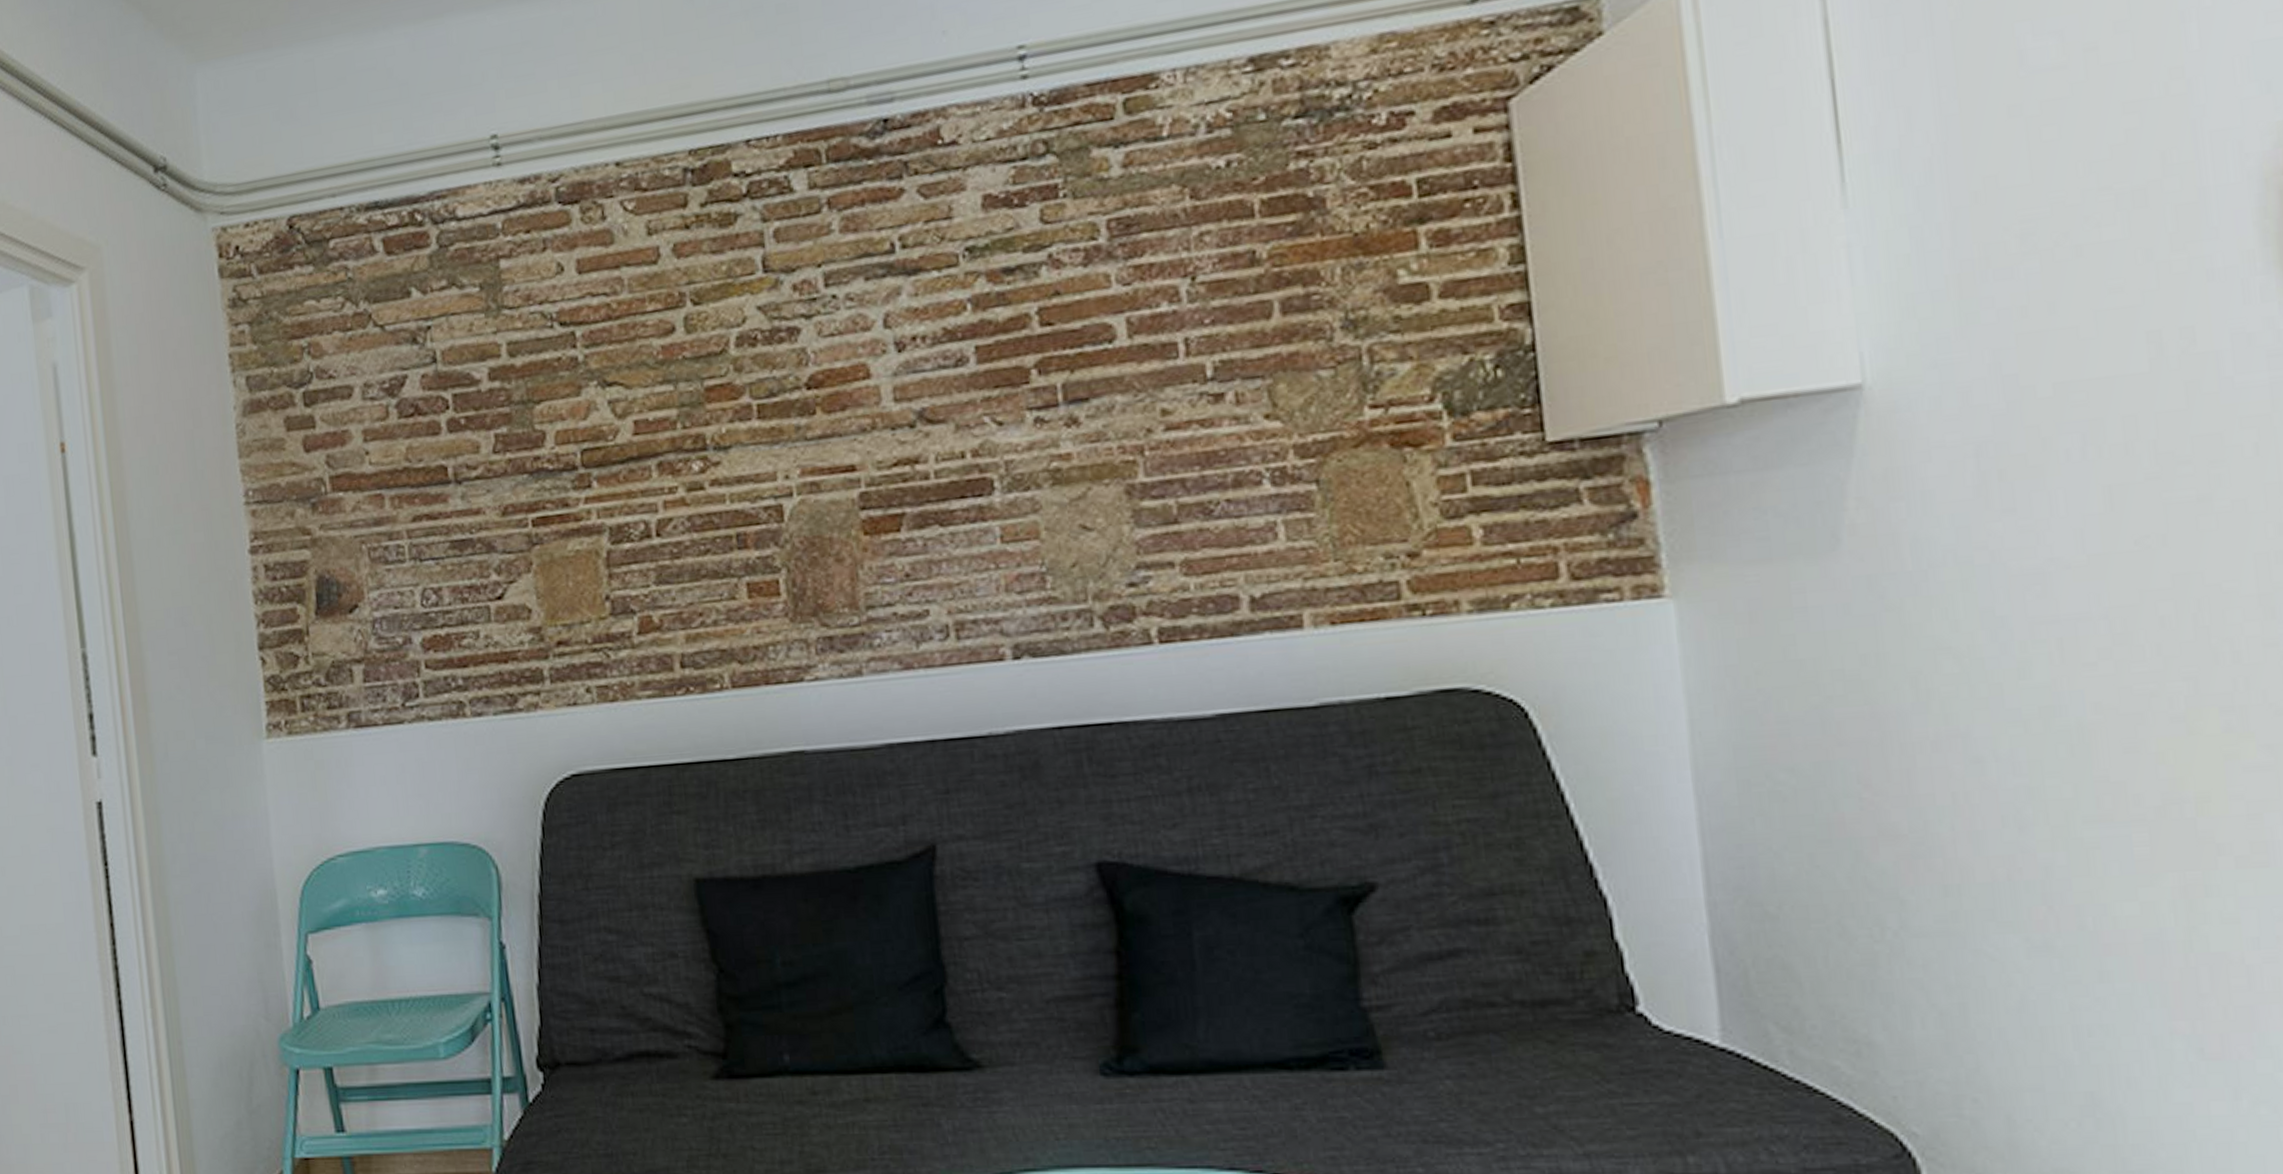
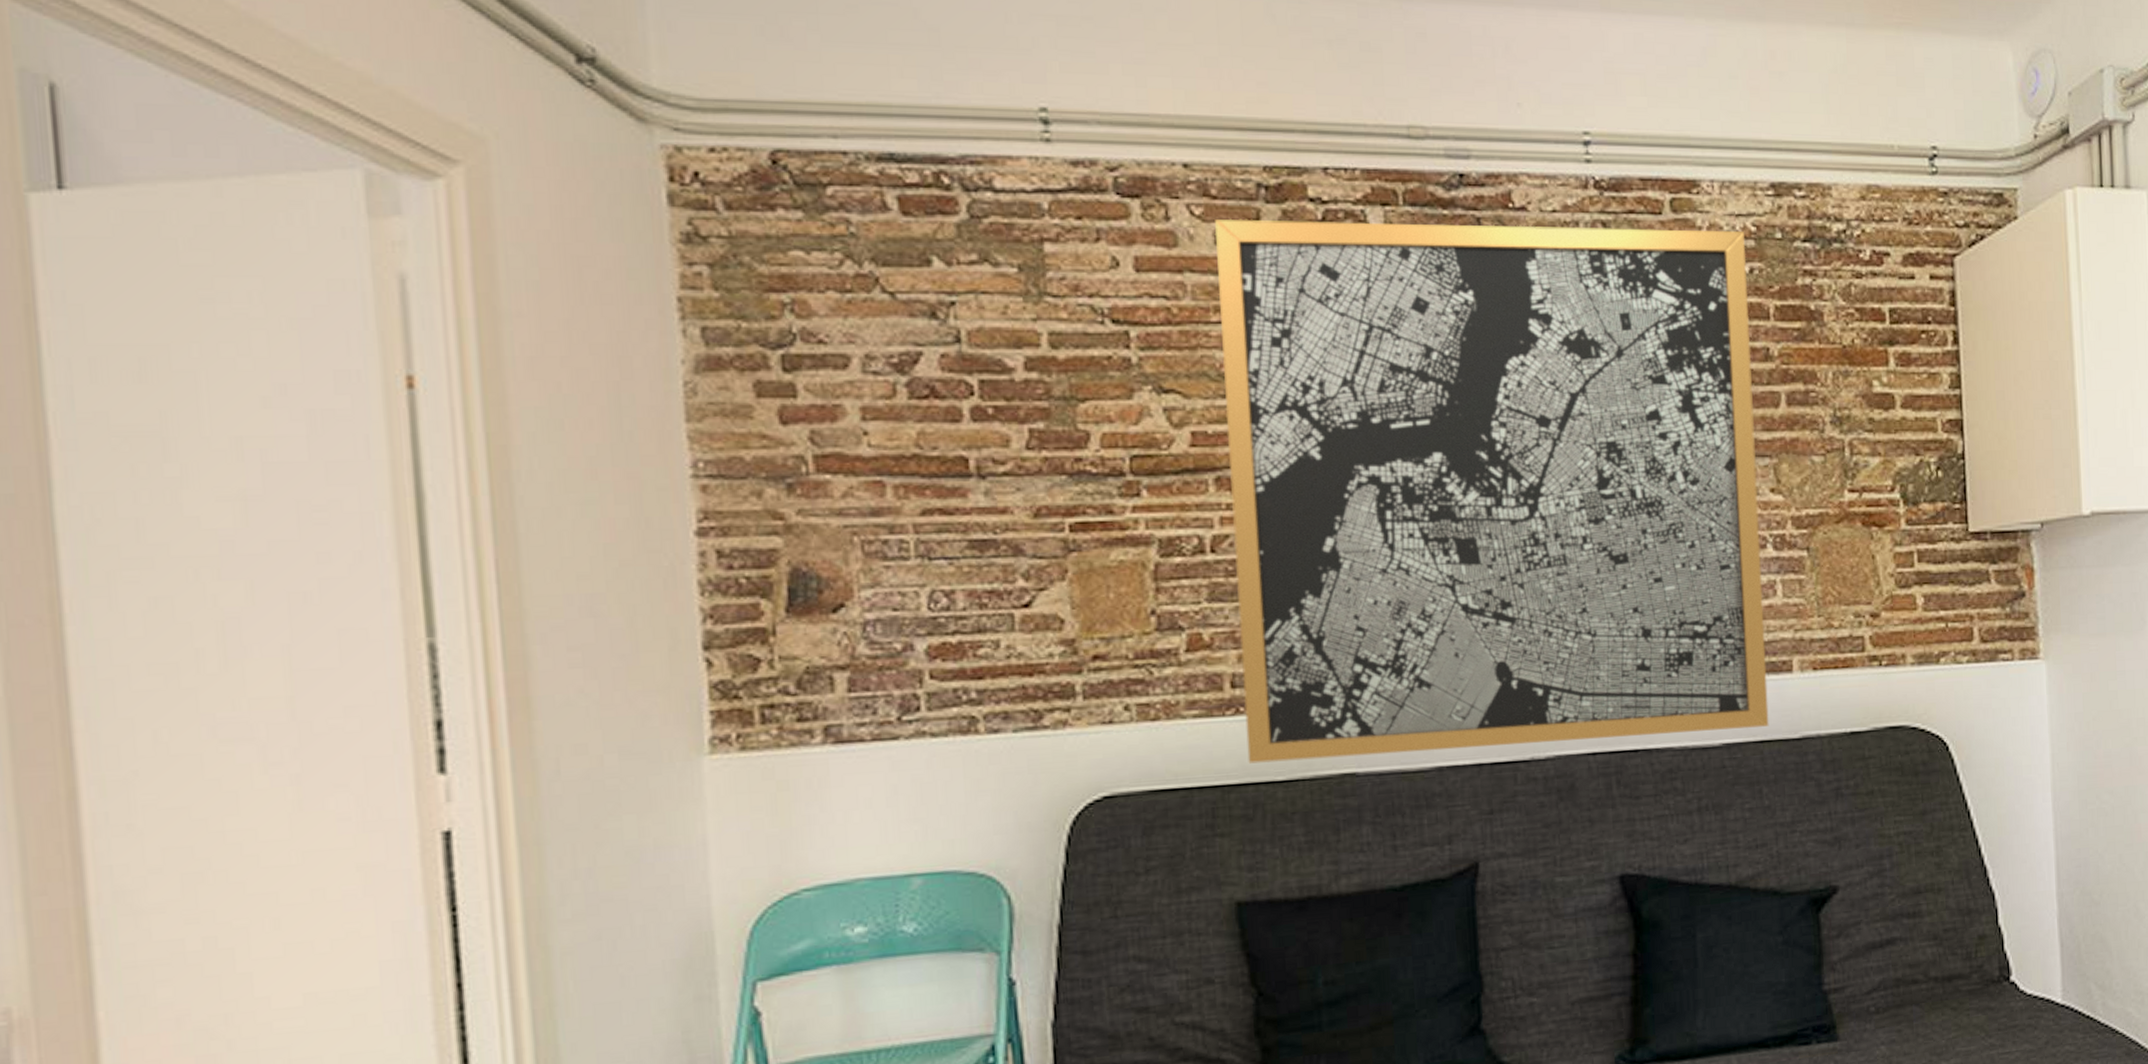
wall art: none [646,120,1275,742] -> present [1214,218,1769,764]

